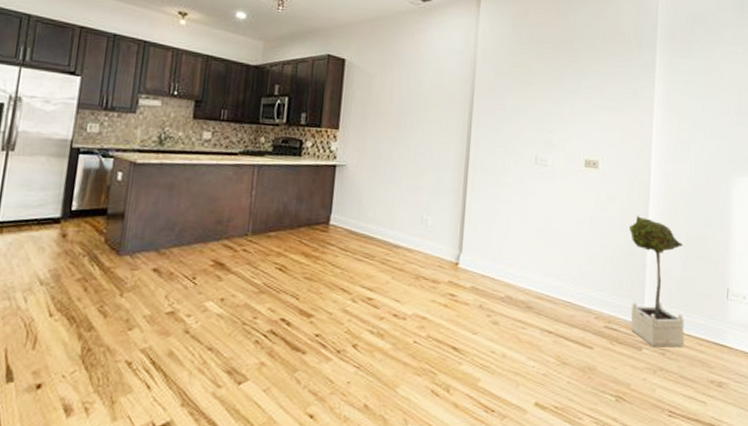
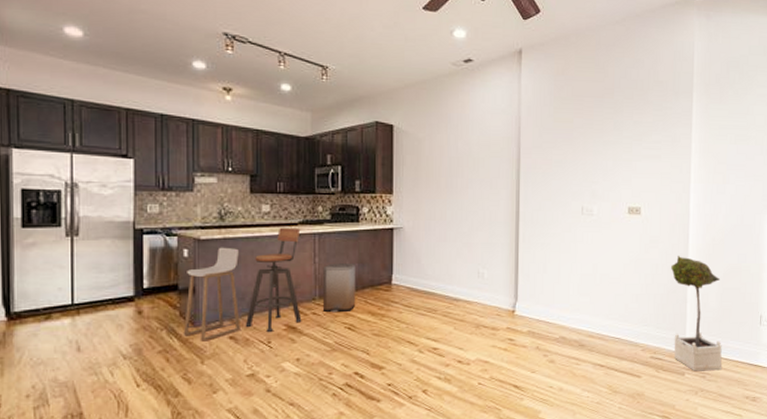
bar stool: none [105,172,174,272] -> present [183,247,240,342]
bar stool: none [171,156,240,268] -> present [245,227,302,333]
pedal bin: none [254,198,293,251] -> present [322,264,355,313]

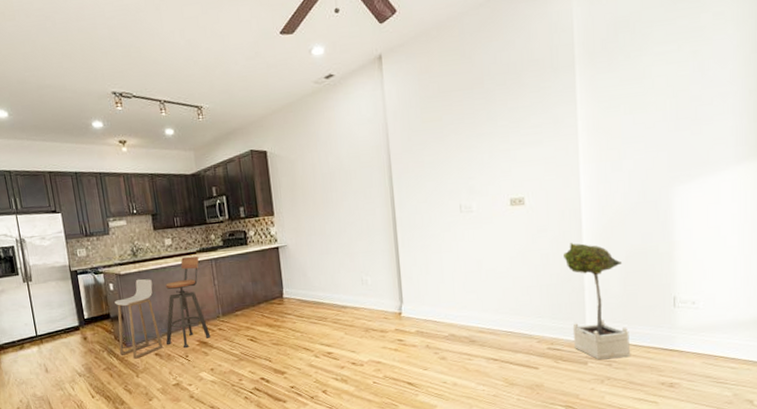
pedal bin: present [322,264,355,313] -> none [222,282,254,328]

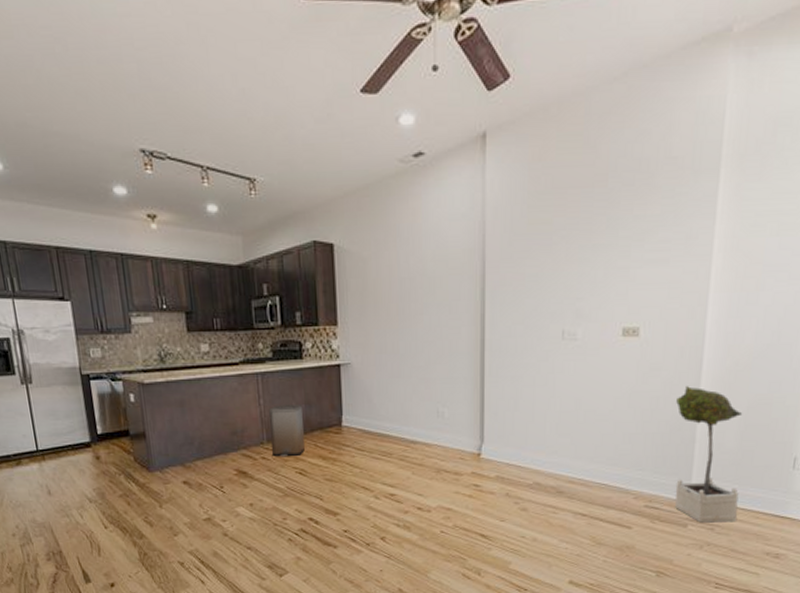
bar stool: present [115,279,163,359] -> none [135,390,193,486]
bar stool: present [165,256,211,349] -> none [196,367,252,478]
pedal bin: none [222,282,254,328] -> present [268,405,305,457]

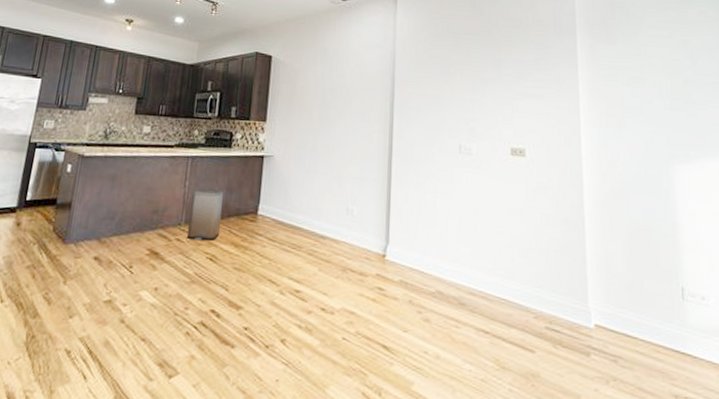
potted tree: present [675,386,743,523] -> none [564,206,639,355]

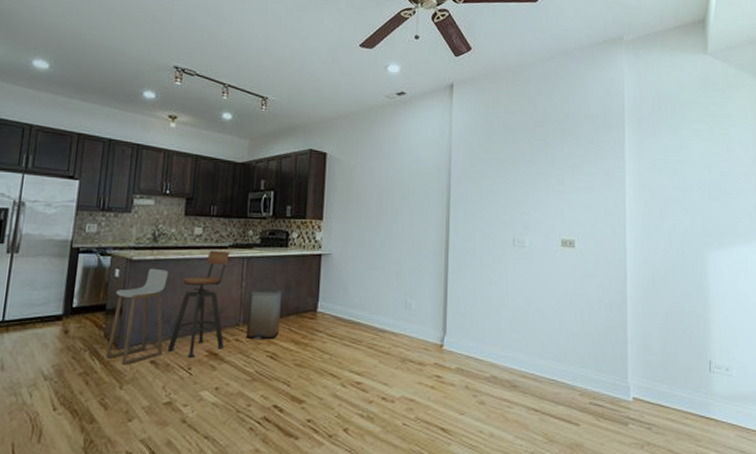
bar stool: none [52,164,117,260] -> present [105,268,168,365]
bar stool: none [110,149,176,257] -> present [167,250,230,359]

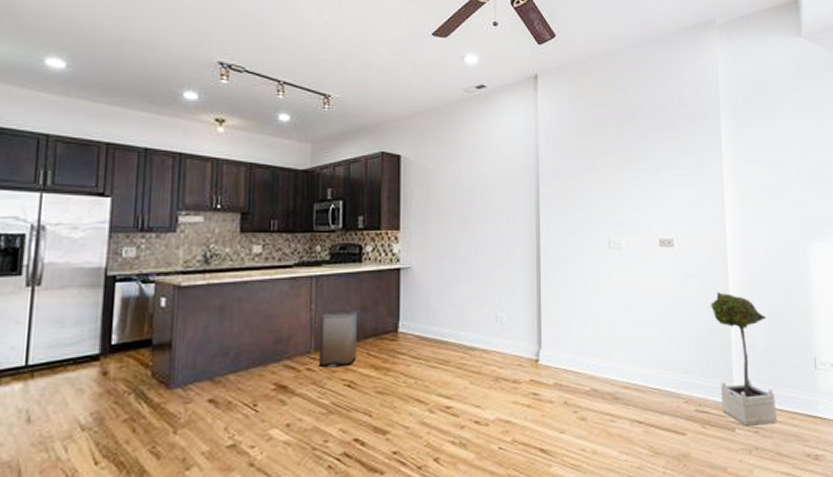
bar stool: present [105,268,168,365] -> none [154,294,224,407]
bar stool: present [167,250,230,359] -> none [227,270,296,394]
potted tree: none [609,292,670,422] -> present [711,292,778,426]

